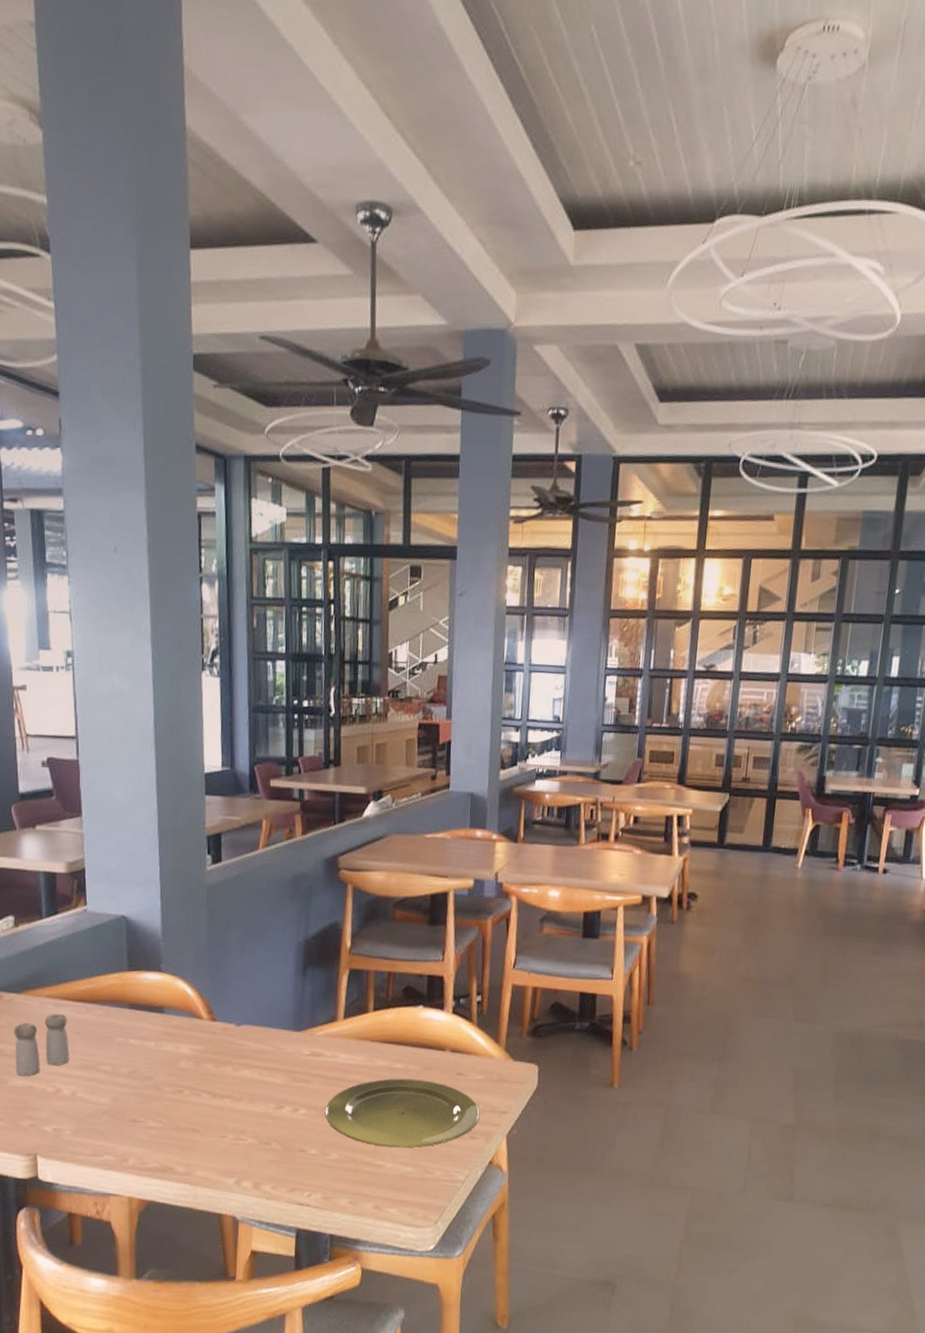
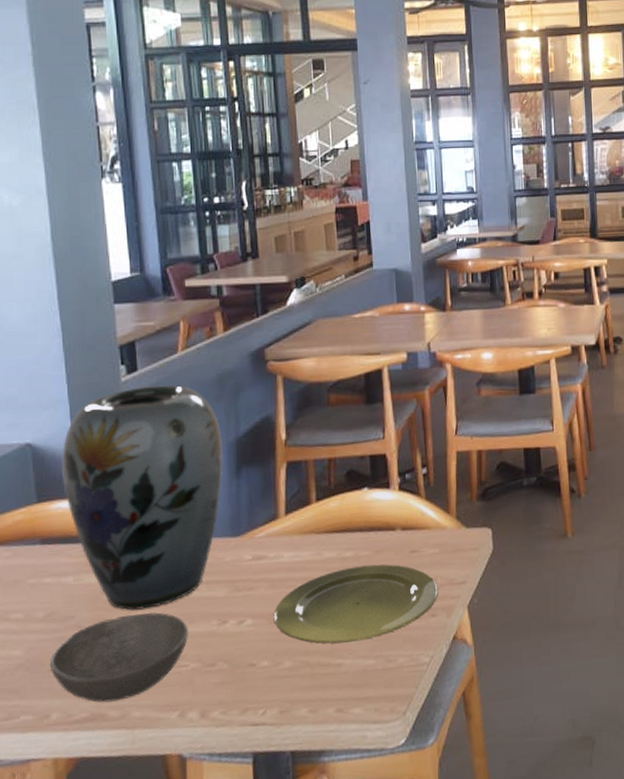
soup bowl: none [131,1085,249,1159] -> present [50,612,188,703]
vase: none [149,878,292,1083] -> present [61,385,223,611]

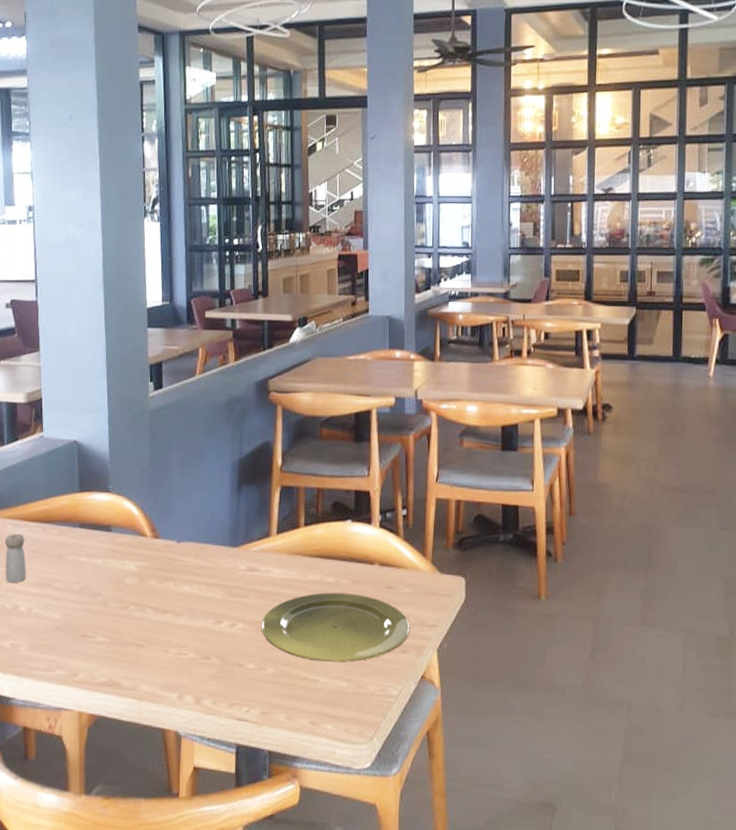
soup bowl: present [50,612,188,703] -> none [81,600,189,673]
vase: present [61,385,223,611] -> none [98,403,228,599]

